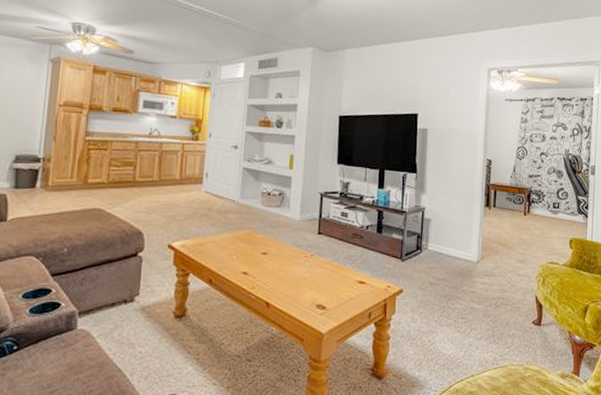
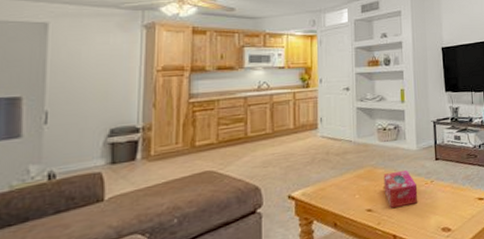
tissue box: none [261,239,296,276] -> present [383,169,418,209]

